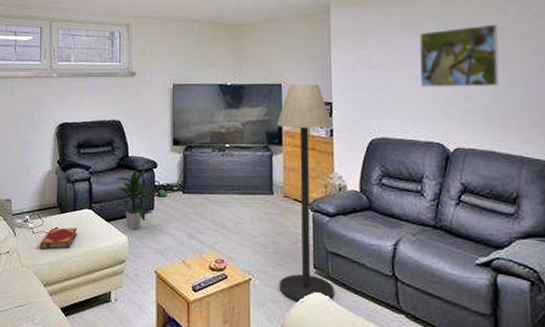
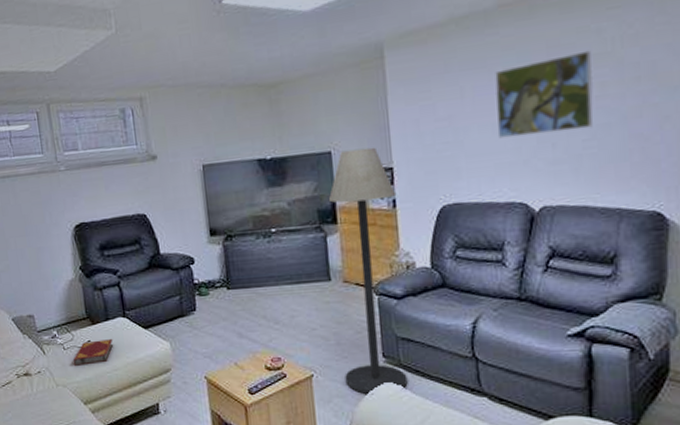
indoor plant: present [109,168,155,230] -> none [144,266,195,336]

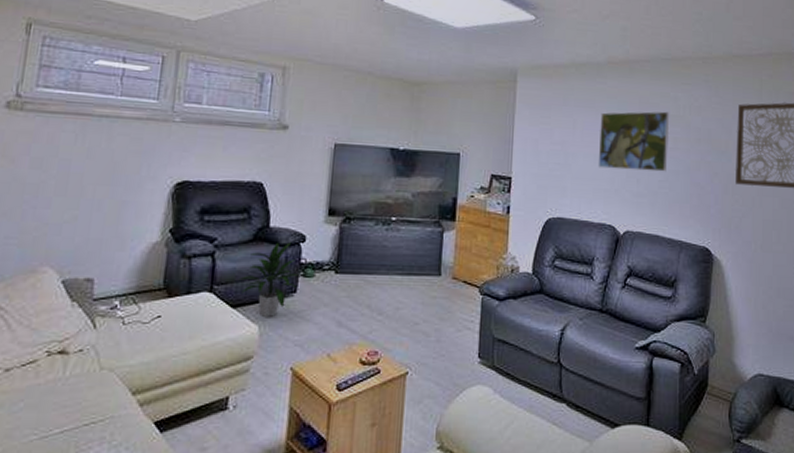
hardback book: present [73,339,114,366] -> none [130,316,191,346]
indoor plant: none [144,266,195,336] -> present [238,242,299,318]
floor lamp: present [328,147,408,395] -> none [439,154,510,397]

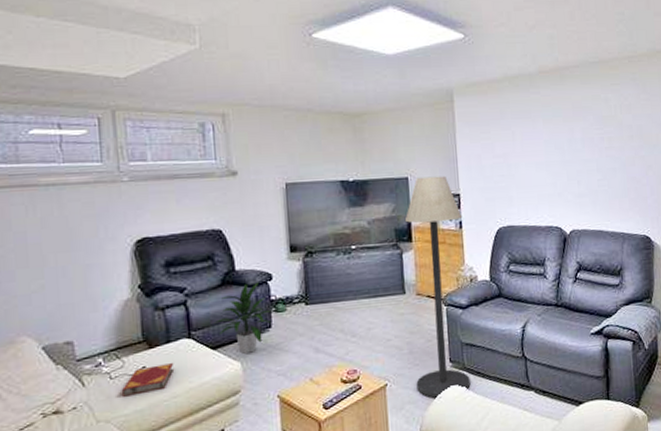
hardback book: none [130,316,191,346] -> present [121,363,175,397]
floor lamp: none [439,154,510,397] -> present [404,176,471,399]
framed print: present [598,111,669,172] -> none [537,113,604,175]

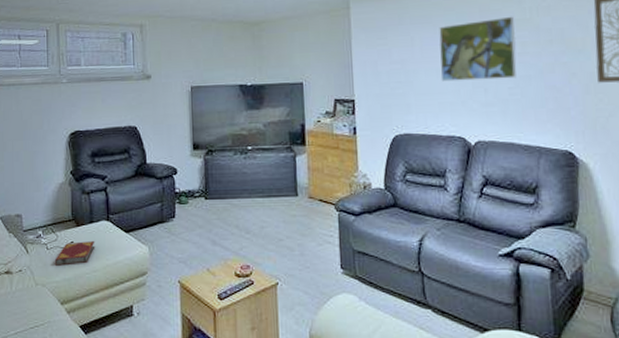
indoor plant: present [214,282,271,355] -> none [128,175,175,240]
floor lamp: present [404,176,471,399] -> none [298,81,362,304]
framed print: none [537,113,604,175] -> present [439,16,517,82]

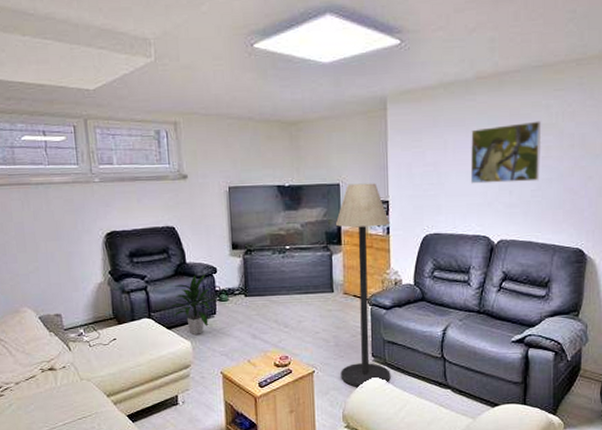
hardback book: present [54,241,95,266] -> none [98,338,138,362]
indoor plant: none [128,175,175,240] -> present [169,274,216,336]
floor lamp: none [298,81,362,304] -> present [335,183,391,388]

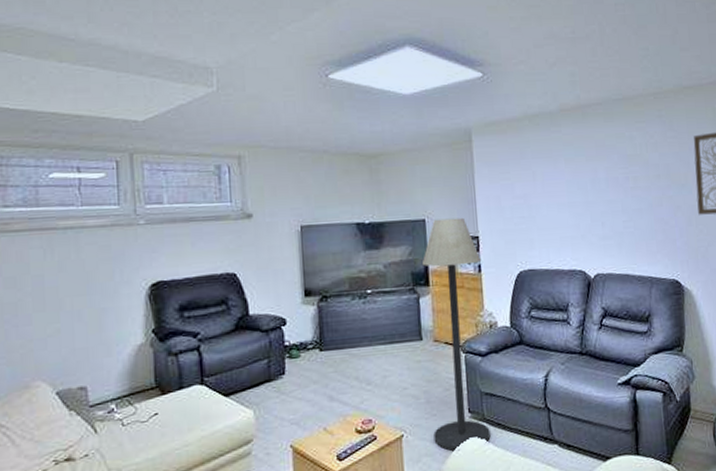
indoor plant: present [169,274,216,336] -> none [227,327,285,402]
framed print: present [470,121,541,184] -> none [559,152,630,216]

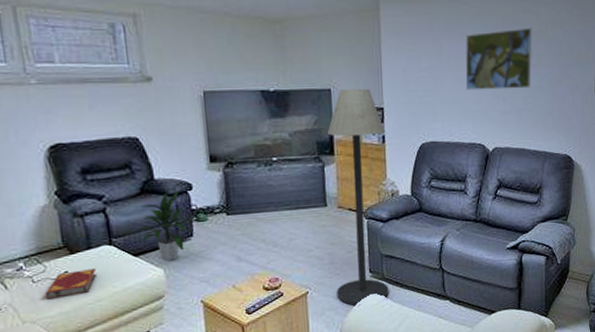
hardback book: none [133,410,187,444] -> present [44,269,98,300]
indoor plant: none [227,327,285,402] -> present [134,191,193,262]
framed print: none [559,152,630,216] -> present [465,27,532,91]

